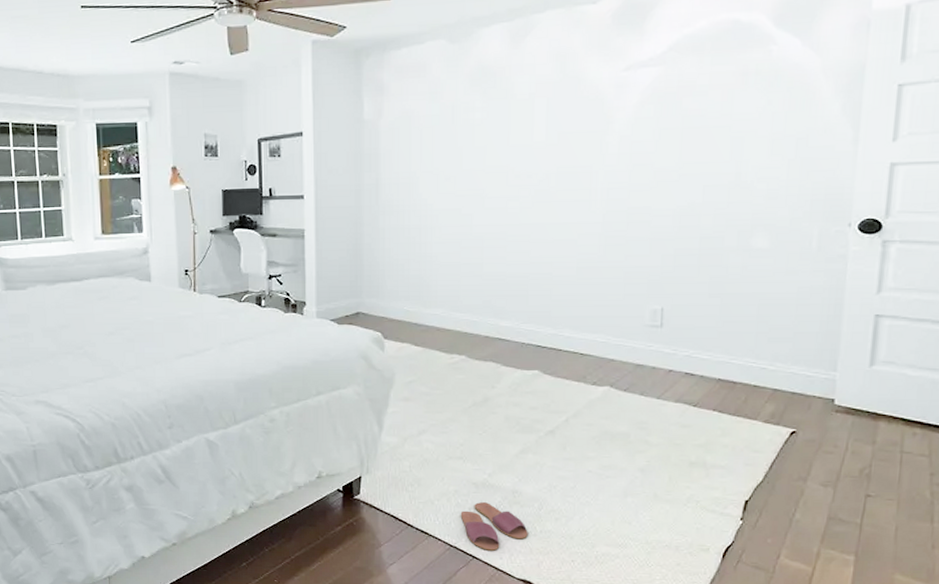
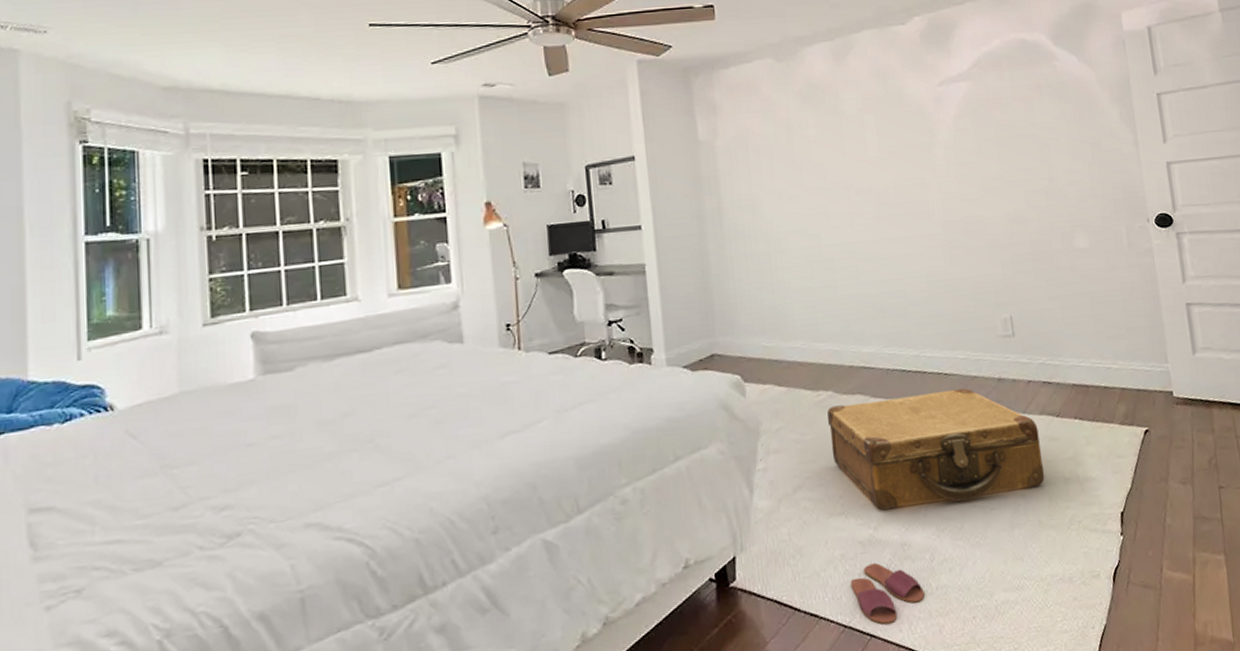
suitcase: none [457,368,671,466] -> present [827,388,1045,510]

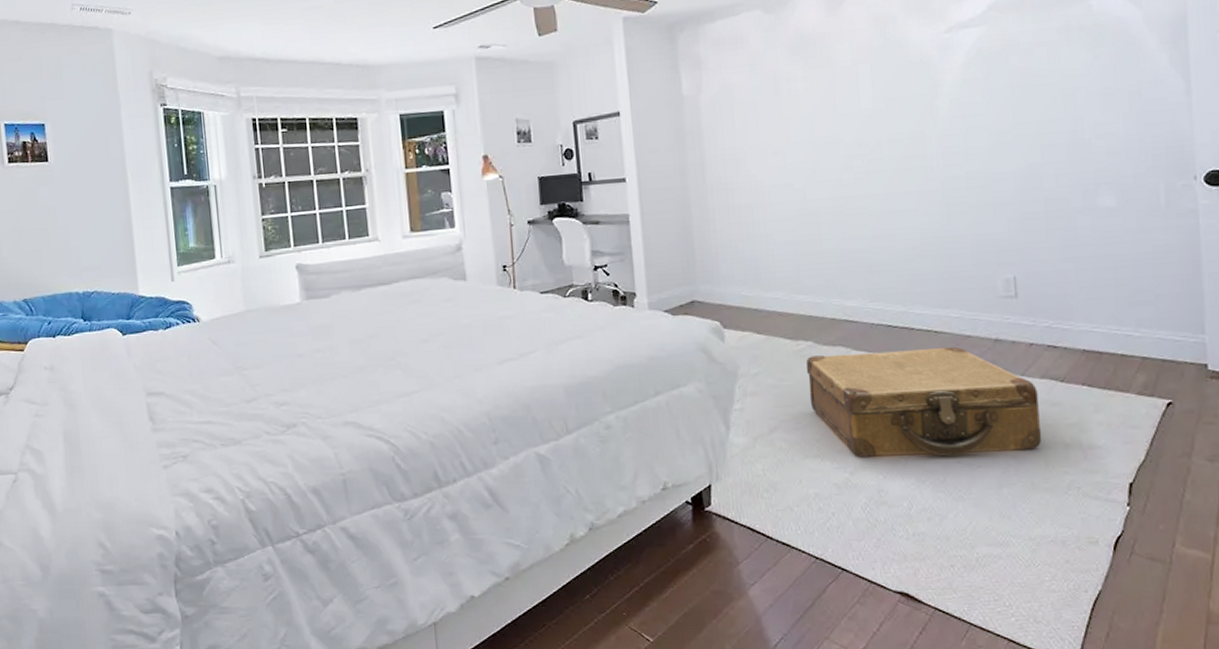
slippers: present [850,563,925,624] -> none [823,505,900,561]

